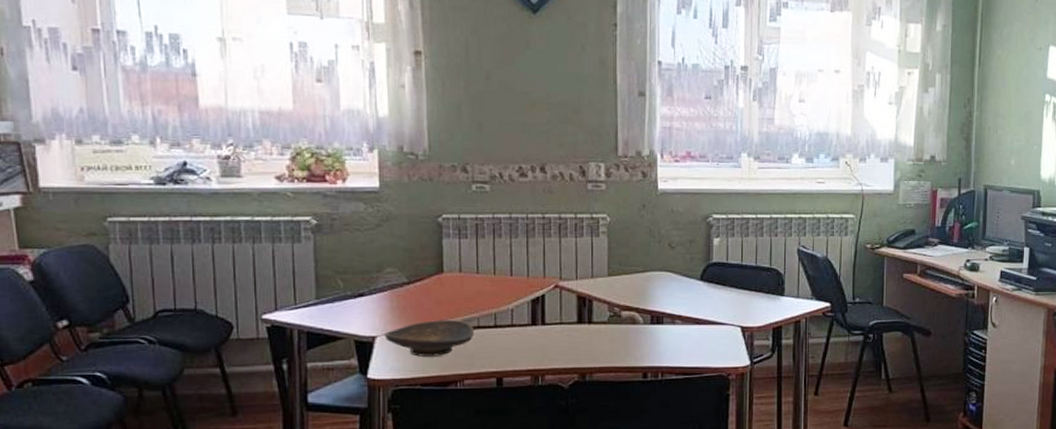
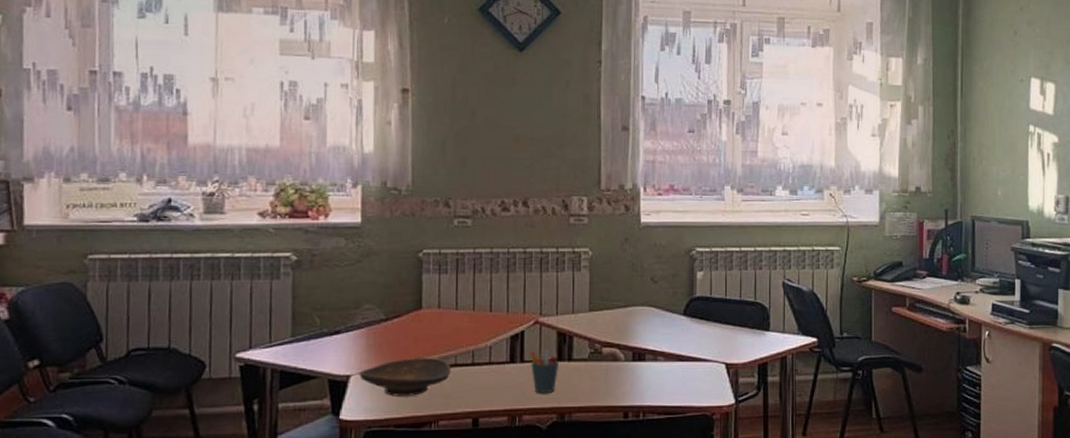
pen holder: none [551,313,580,354] -> present [530,350,560,393]

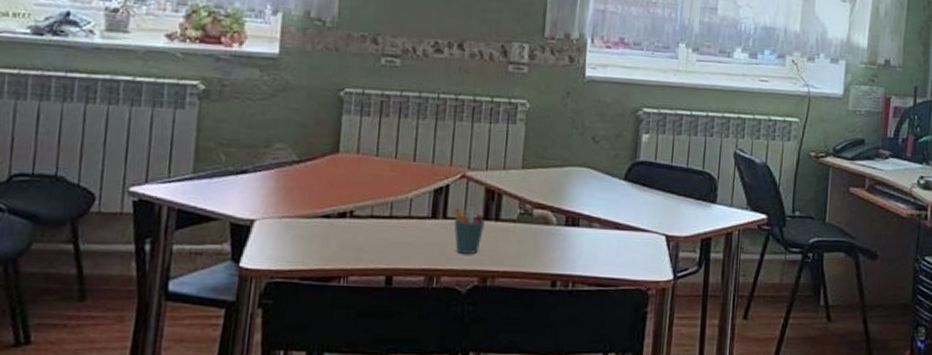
decorative bowl: present [359,358,452,396] -> none [264,205,367,247]

